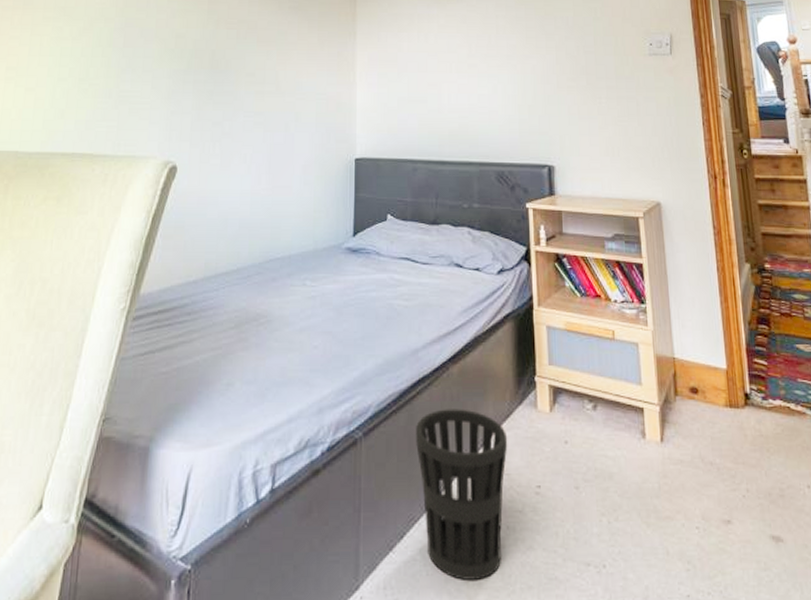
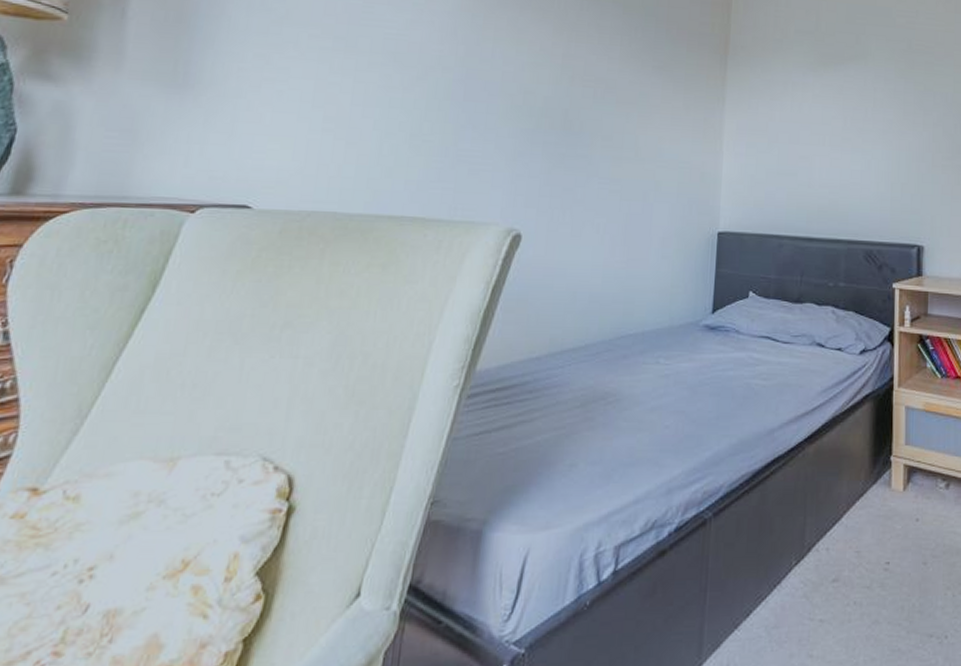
wastebasket: present [416,409,508,580] -> none [767,488,860,655]

